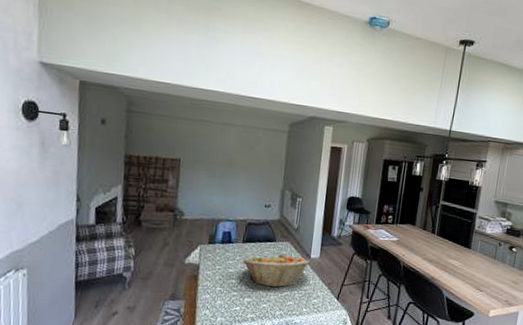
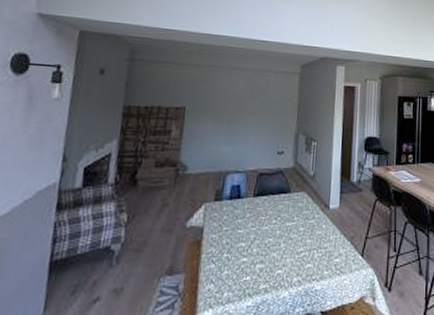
fruit basket: present [242,253,310,288] -> none [252,206,329,248]

